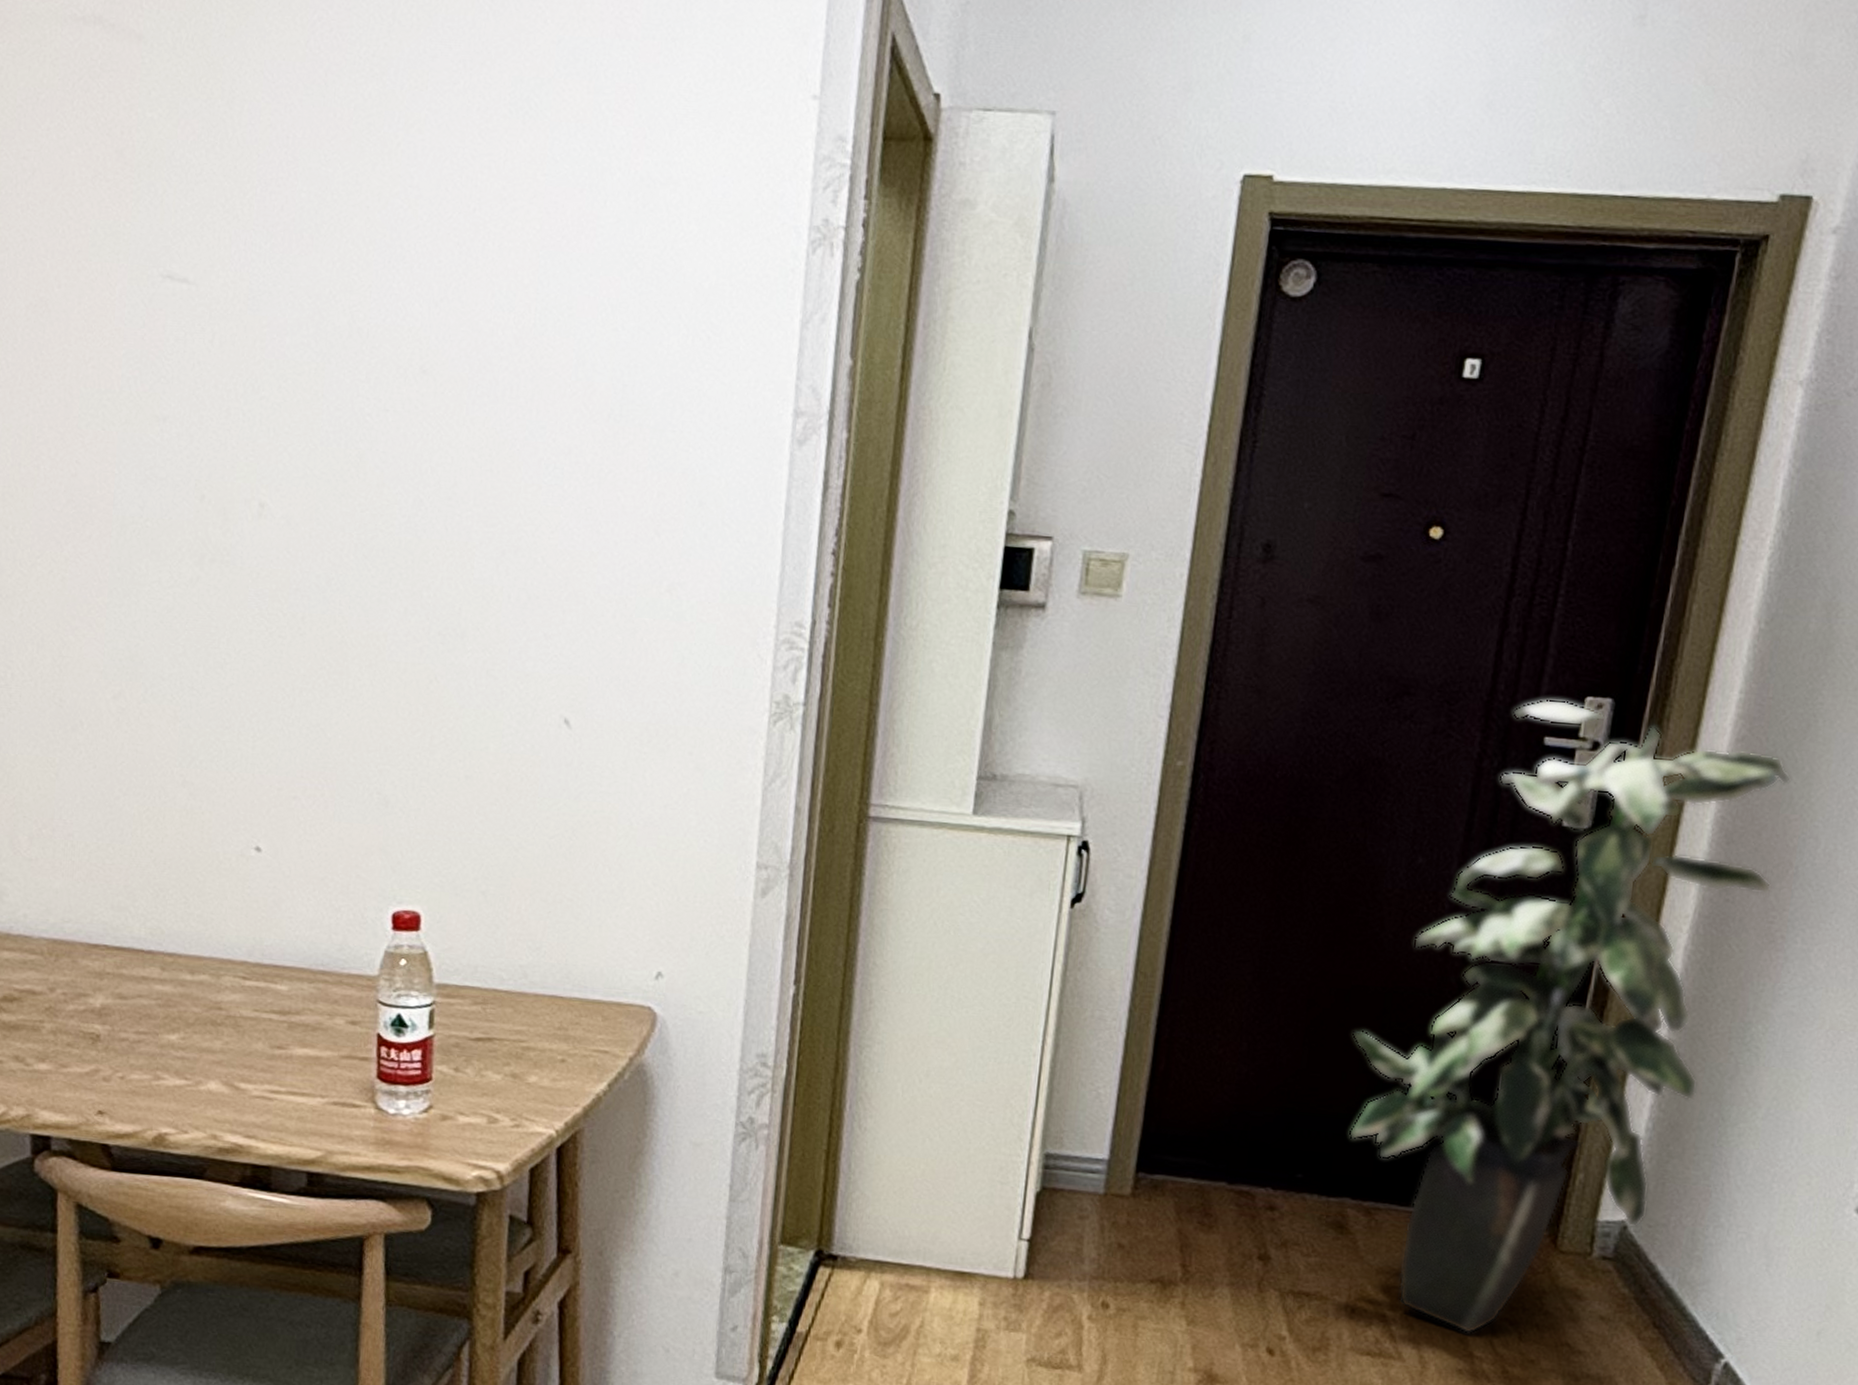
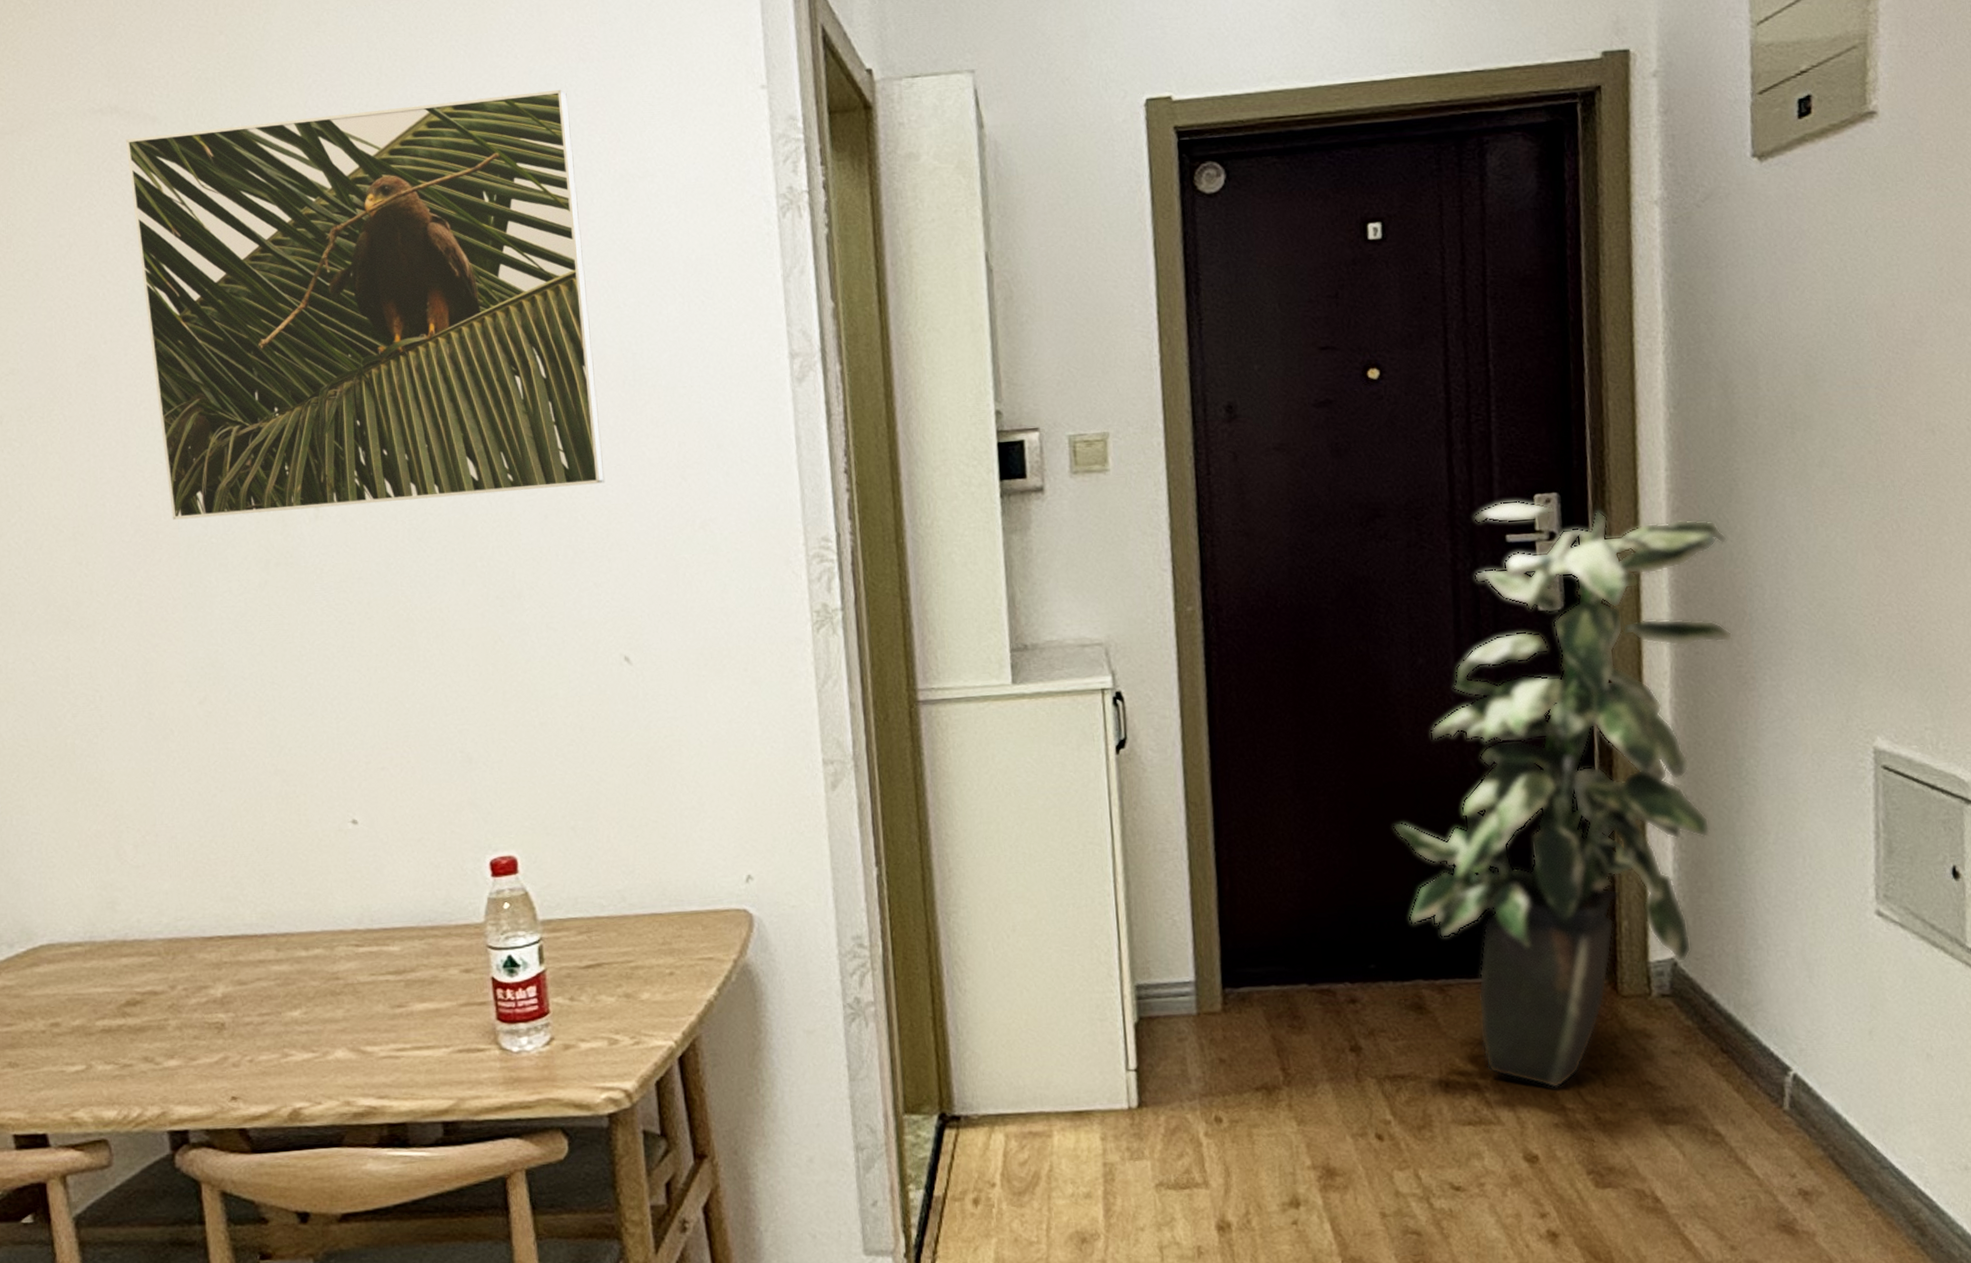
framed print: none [106,55,596,526] -> present [125,89,605,520]

